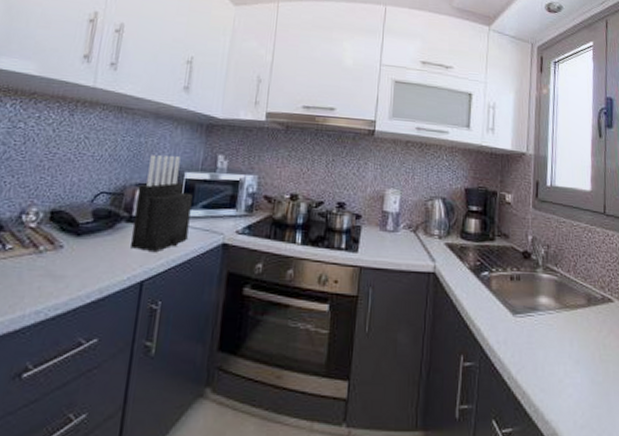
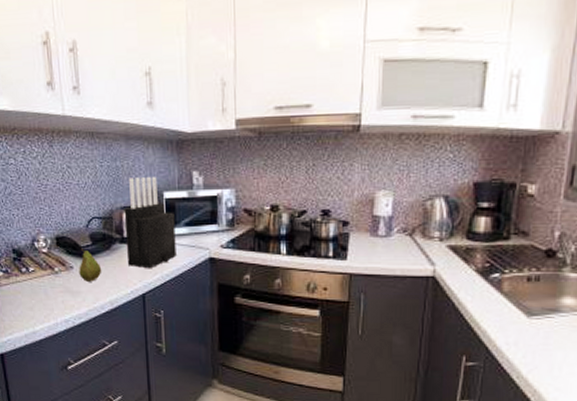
fruit: none [69,224,99,265] -> present [79,248,102,282]

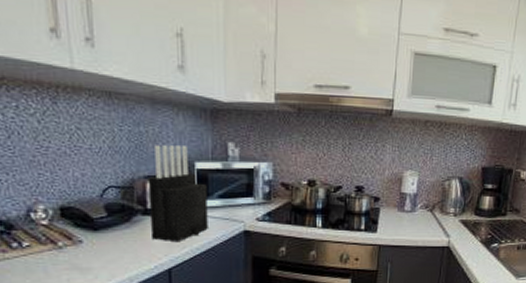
fruit: present [79,248,102,282] -> none [90,219,120,257]

